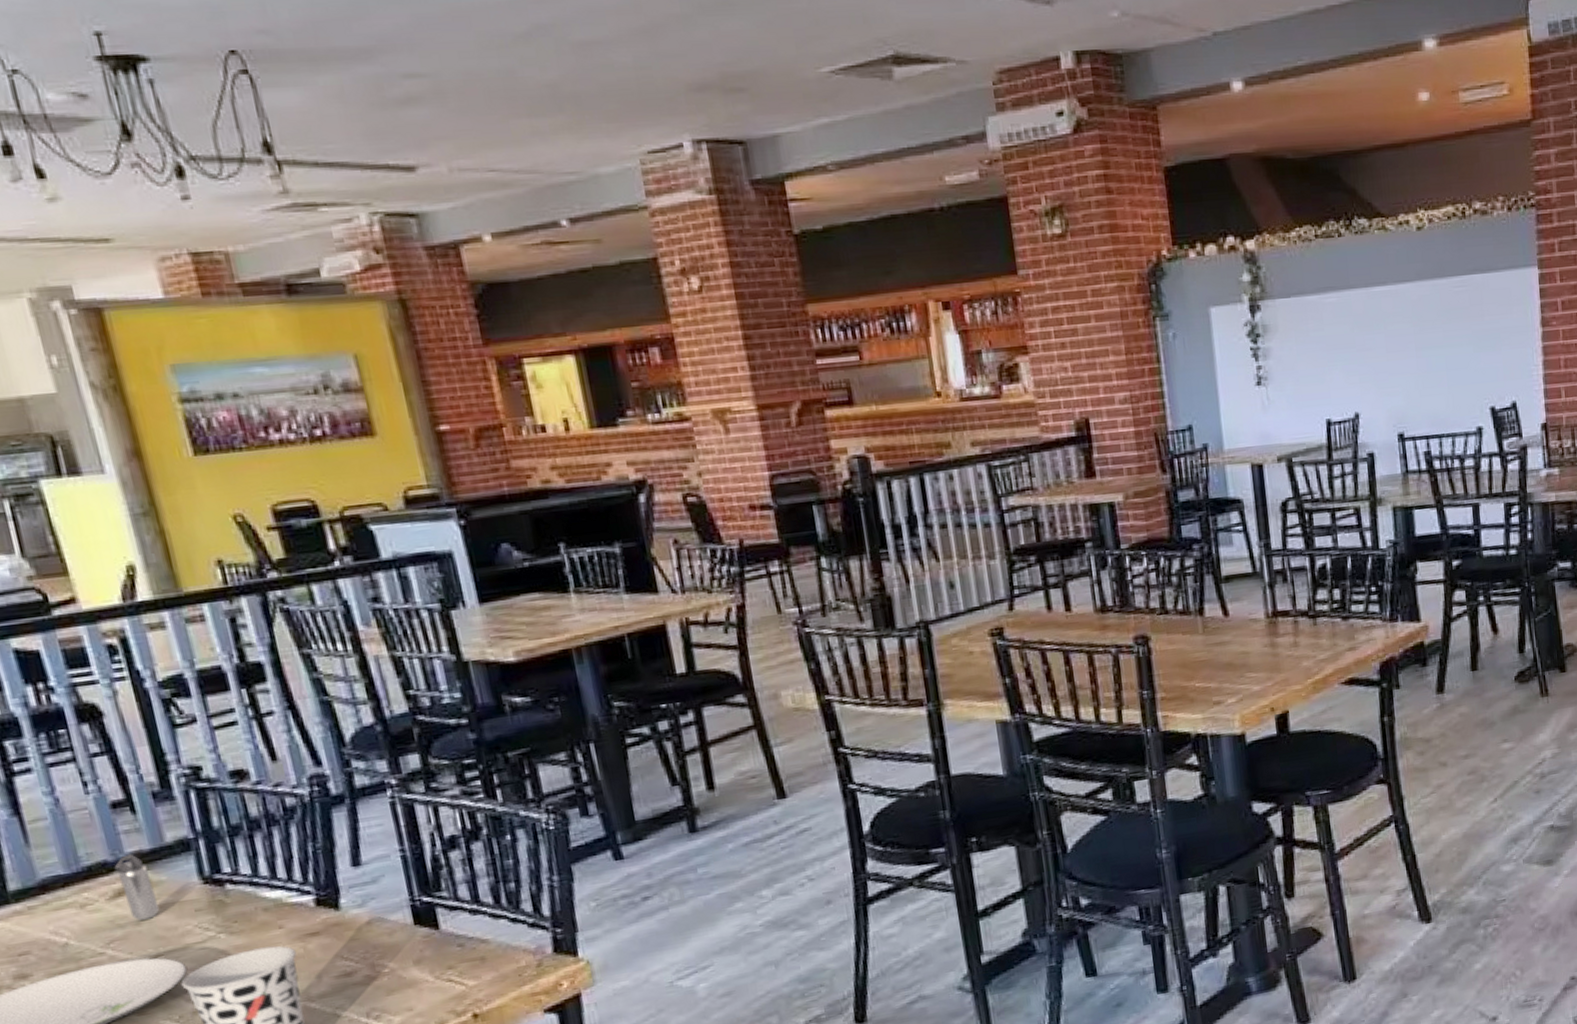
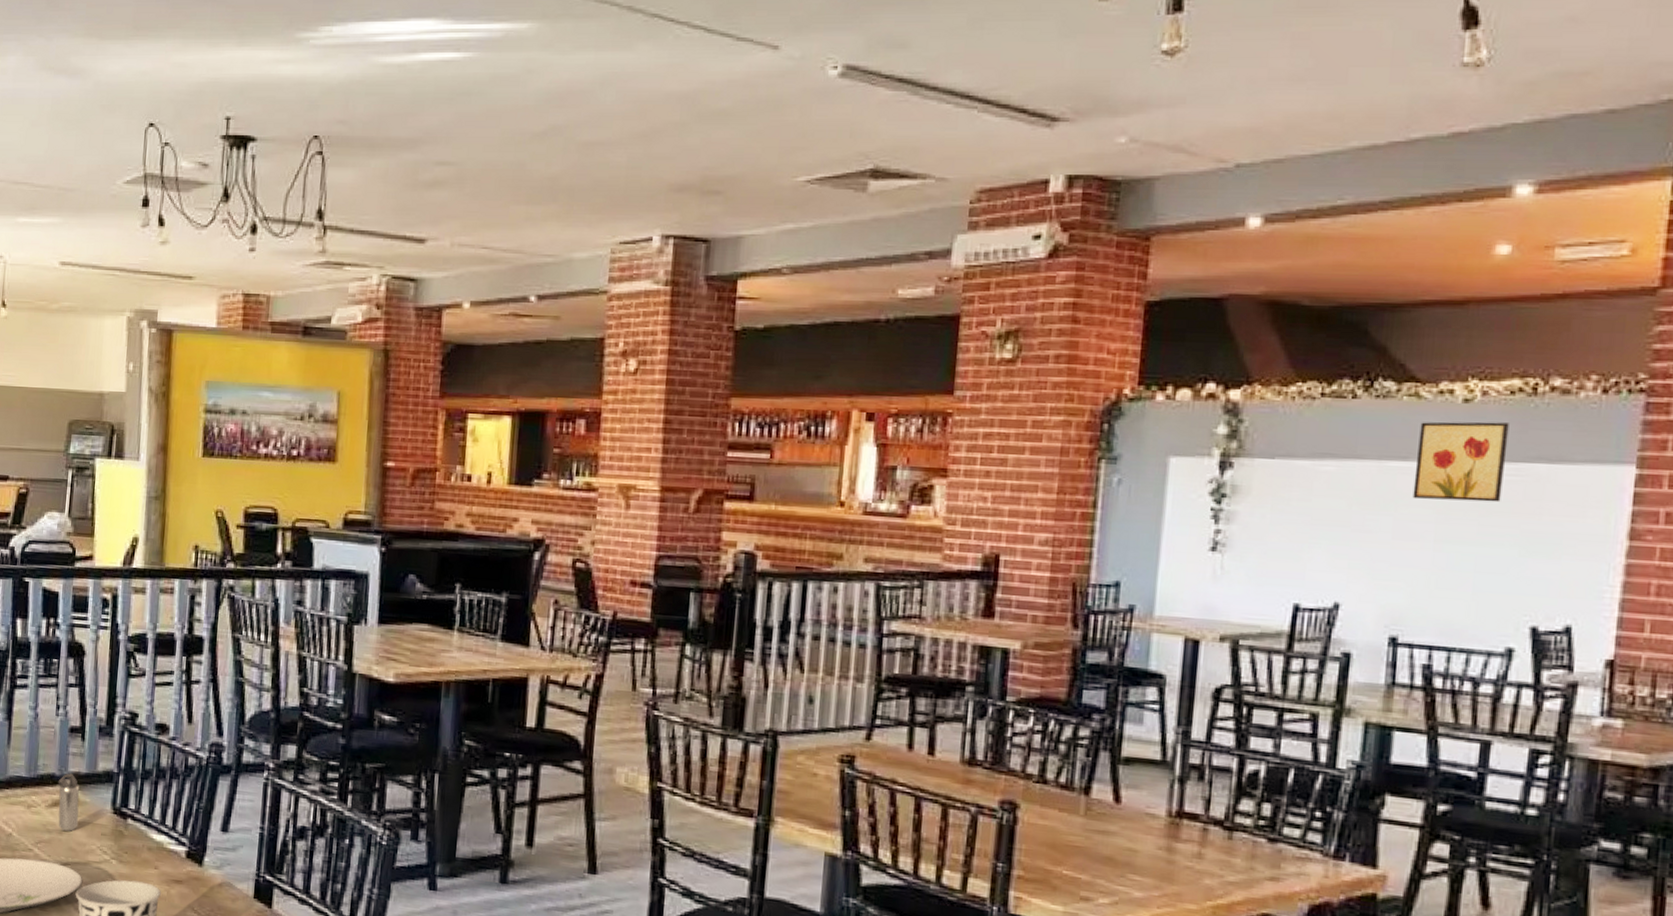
wall art: none [1390,243,1455,317] -> present [1412,421,1509,503]

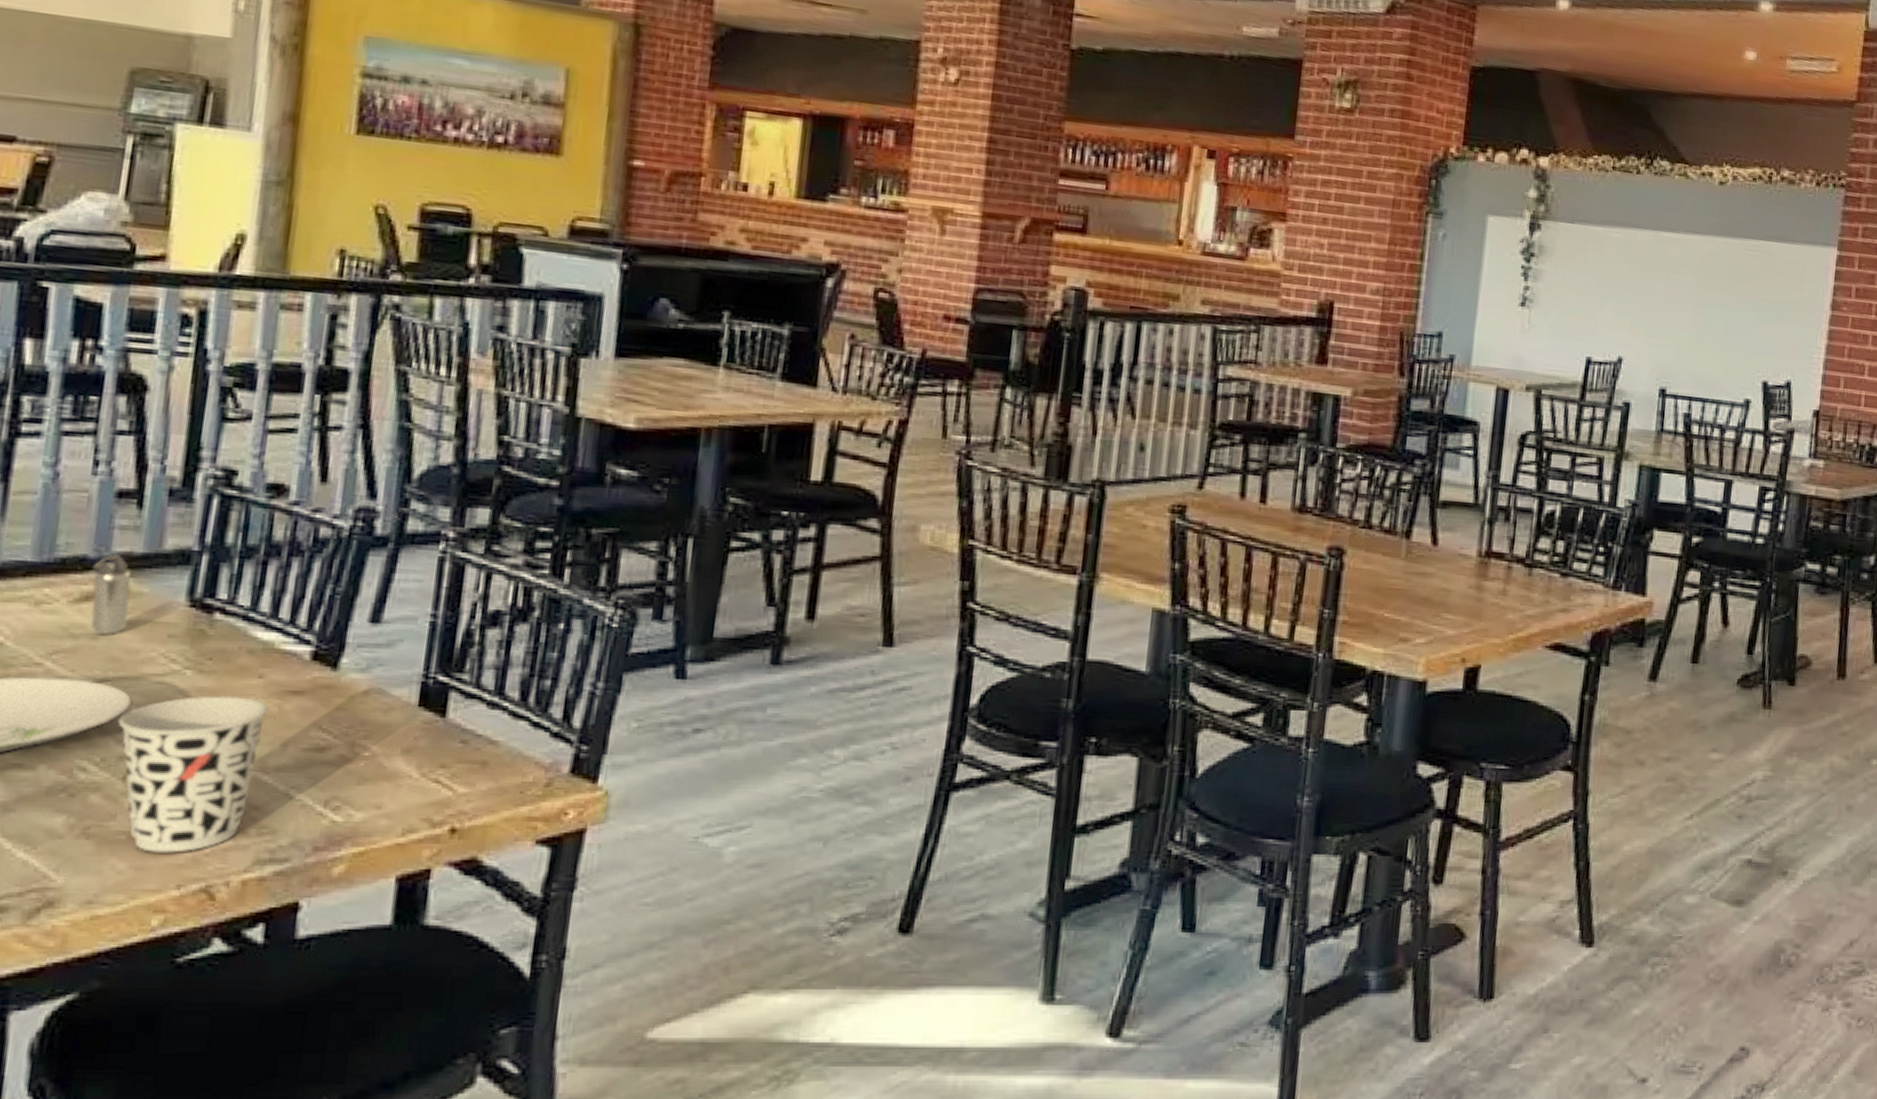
wall art: present [1412,421,1509,503] -> none [1680,199,1752,273]

